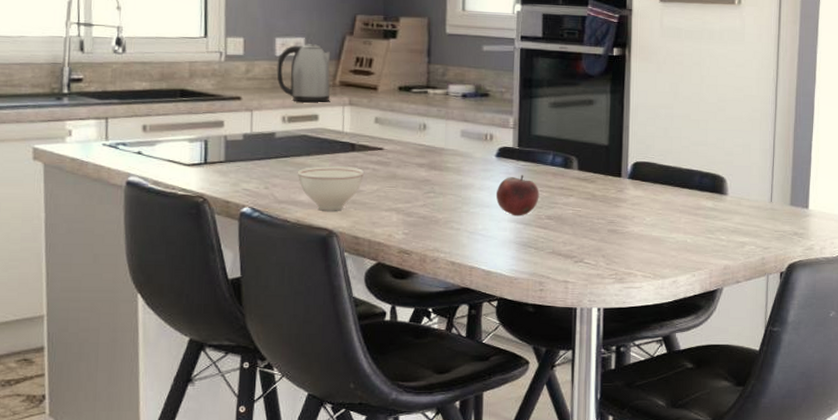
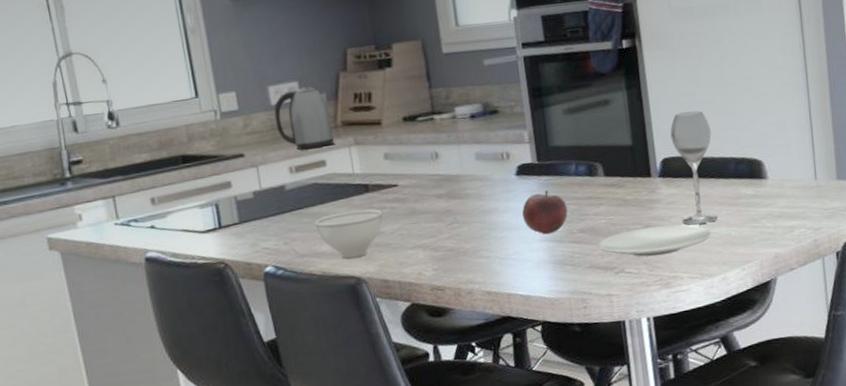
plate: none [563,224,669,252] -> present [599,225,711,257]
wineglass: none [644,122,682,228] -> present [670,110,718,225]

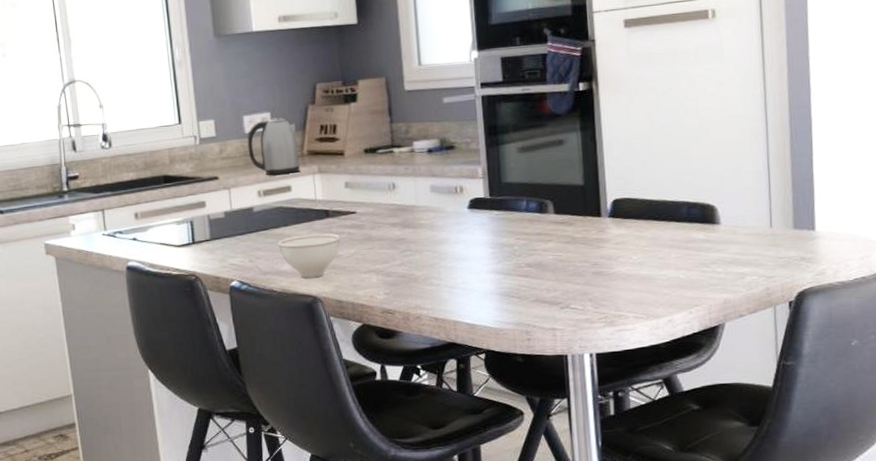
fruit: present [521,190,568,235] -> none [472,224,517,267]
plate: present [599,225,711,257] -> none [545,265,659,294]
wineglass: present [670,110,718,225] -> none [622,154,667,266]

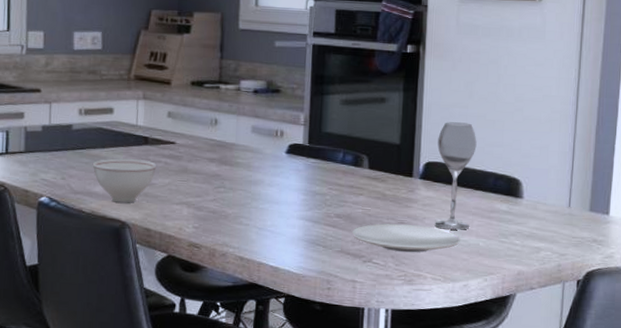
kettle: present [247,117,301,175] -> none [74,38,127,96]
plate: none [545,265,659,294] -> present [352,223,460,253]
wineglass: none [622,154,667,266] -> present [435,122,477,230]

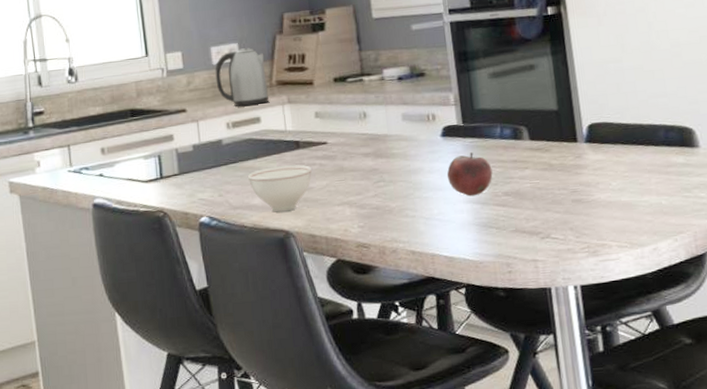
kettle: none [74,38,127,96] -> present [215,48,270,107]
fruit: none [285,172,329,214] -> present [446,152,493,197]
plate: present [352,223,460,253] -> none [524,191,641,223]
wineglass: present [435,122,477,230] -> none [596,77,647,192]

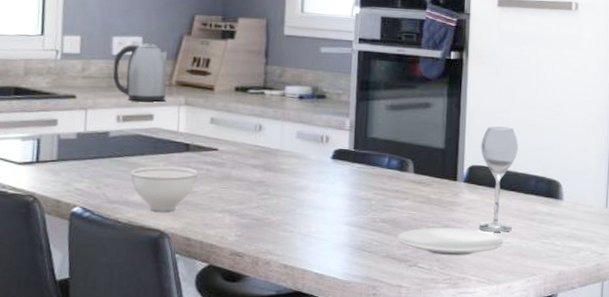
fruit: present [446,152,493,197] -> none [330,177,375,219]
plate: none [524,191,641,223] -> present [398,227,504,256]
wineglass: none [596,77,647,192] -> present [479,126,519,232]

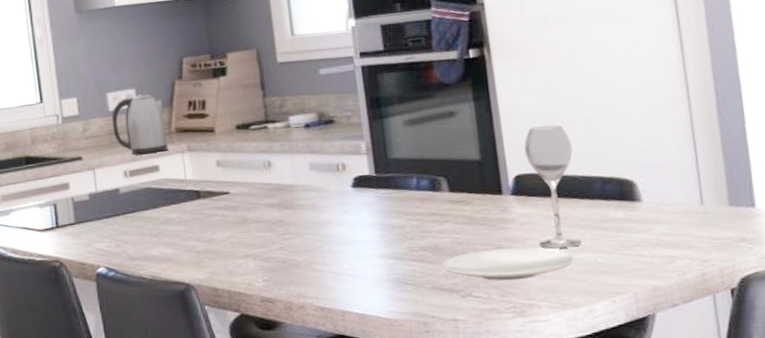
bowl: present [130,166,199,212] -> none [145,215,214,264]

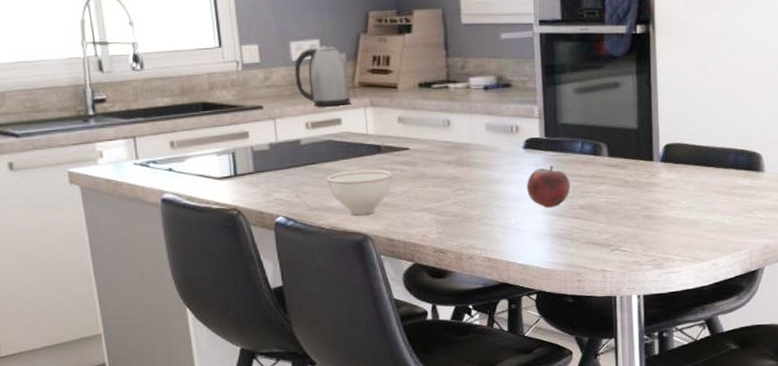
bowl: none [145,215,214,264] -> present [326,169,393,215]
fruit: none [358,204,409,251] -> present [526,165,571,208]
plate: present [443,247,574,281] -> none [597,209,706,237]
wineglass: present [524,125,582,249] -> none [675,100,715,210]

